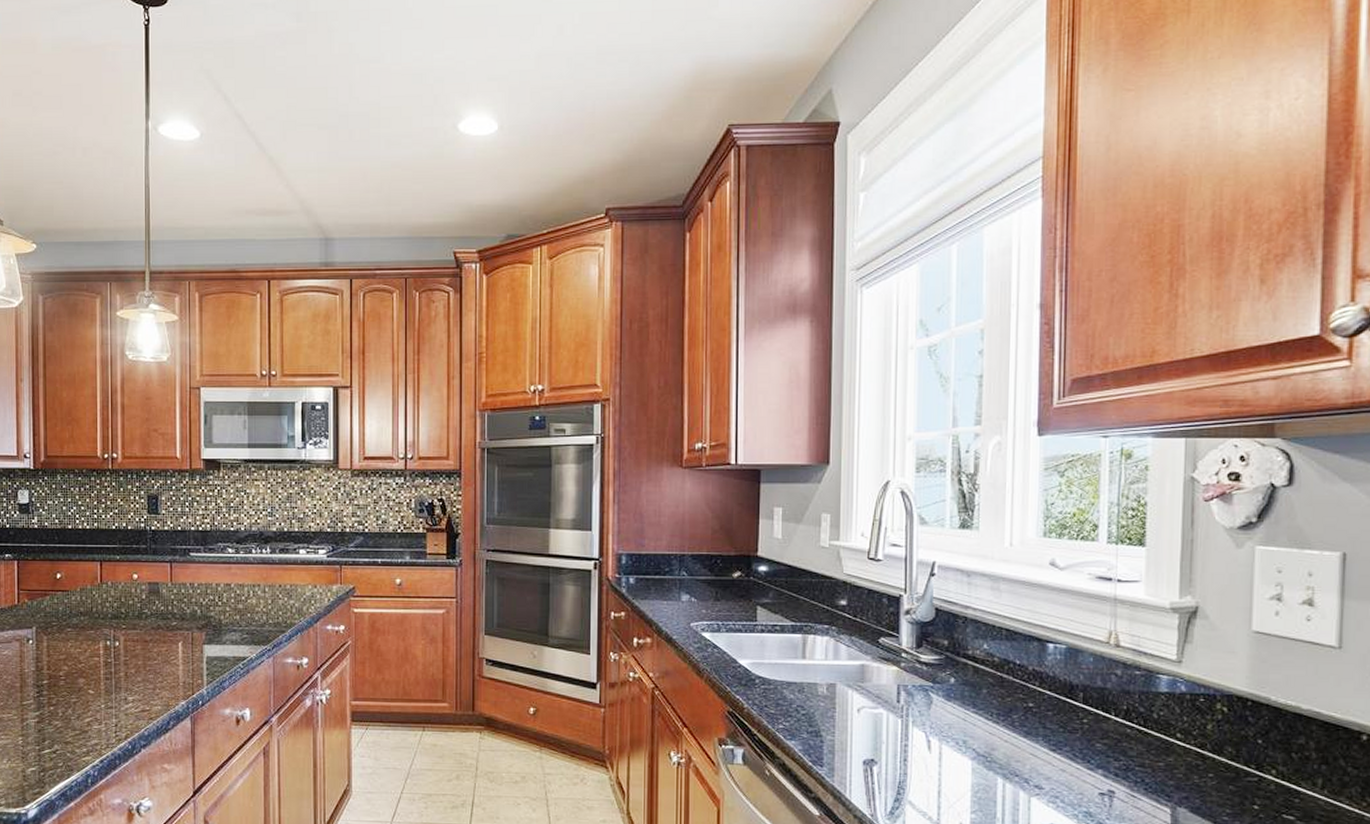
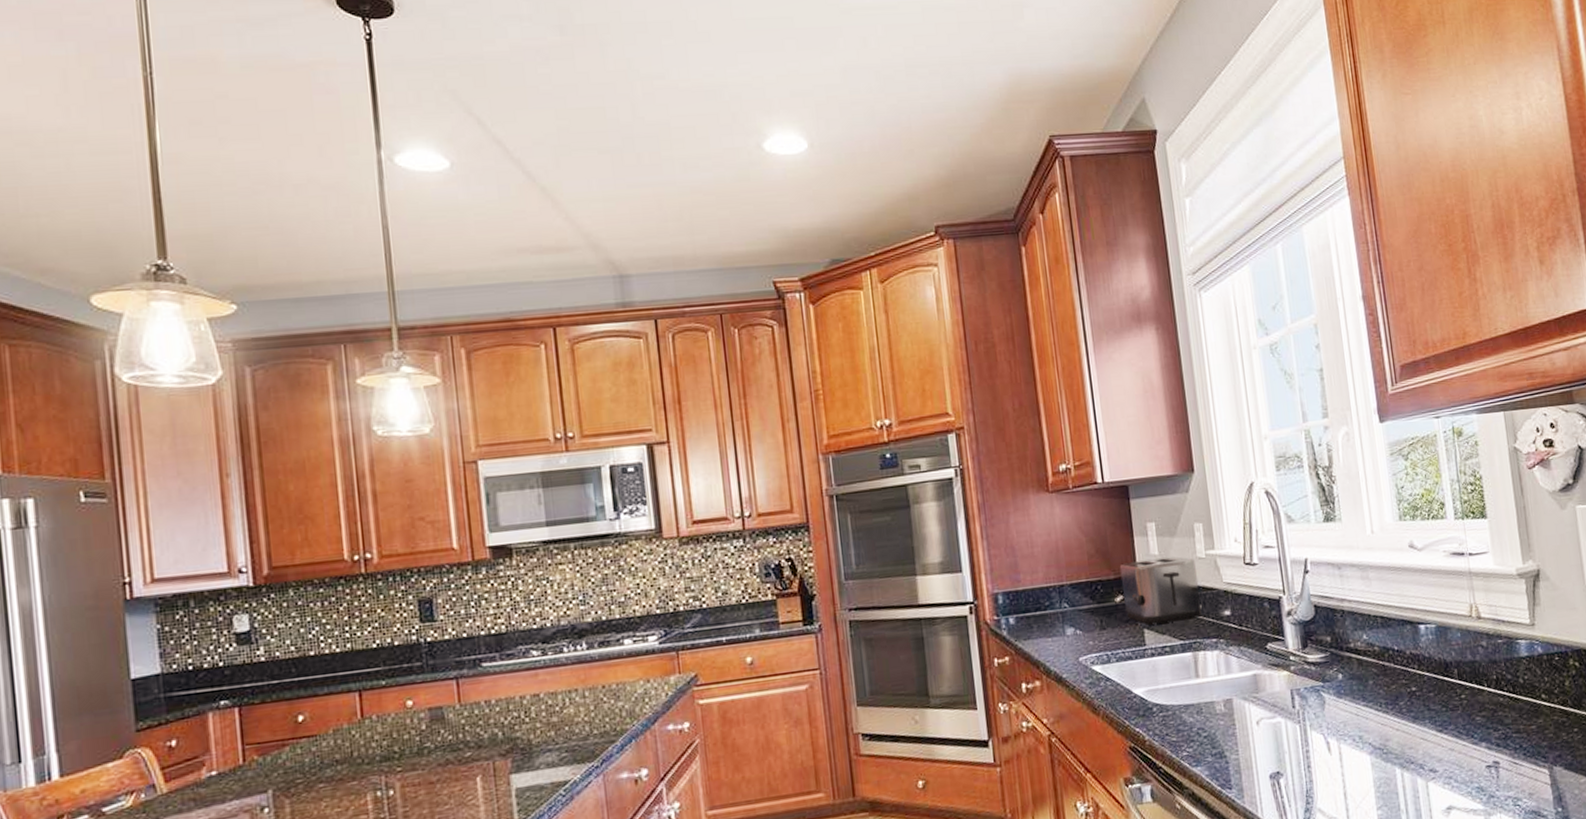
toaster: none [741,541,819,604] -> present [1119,556,1202,625]

